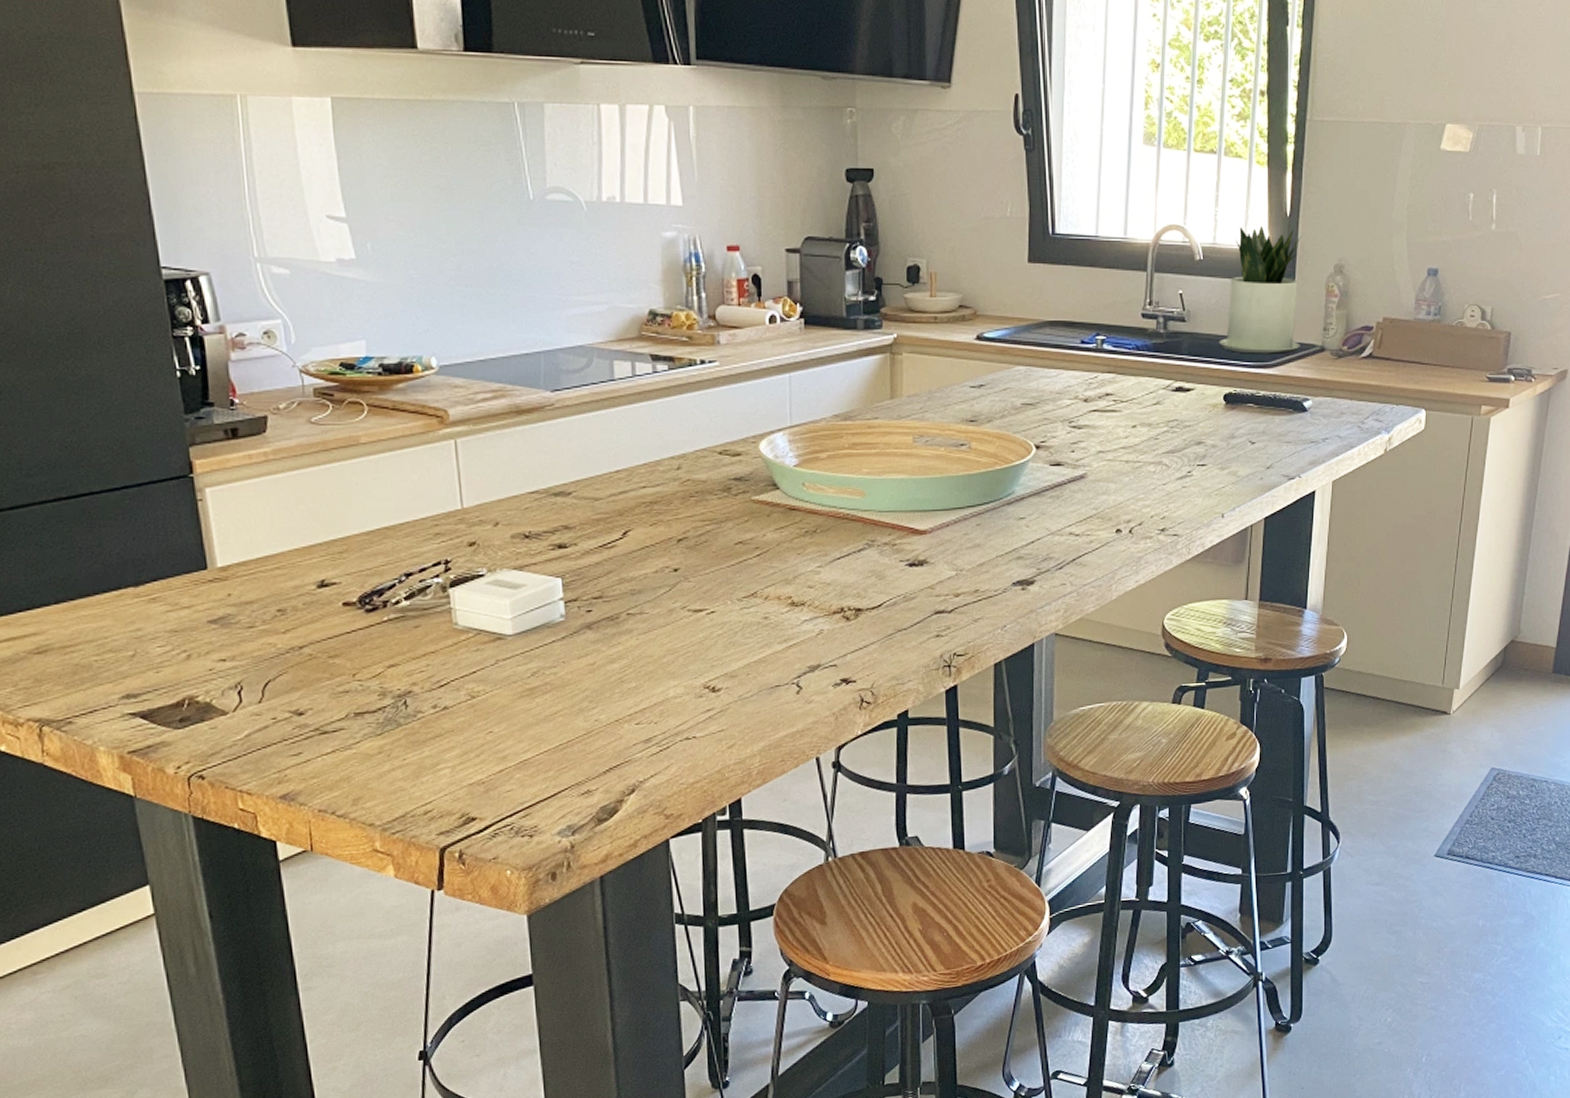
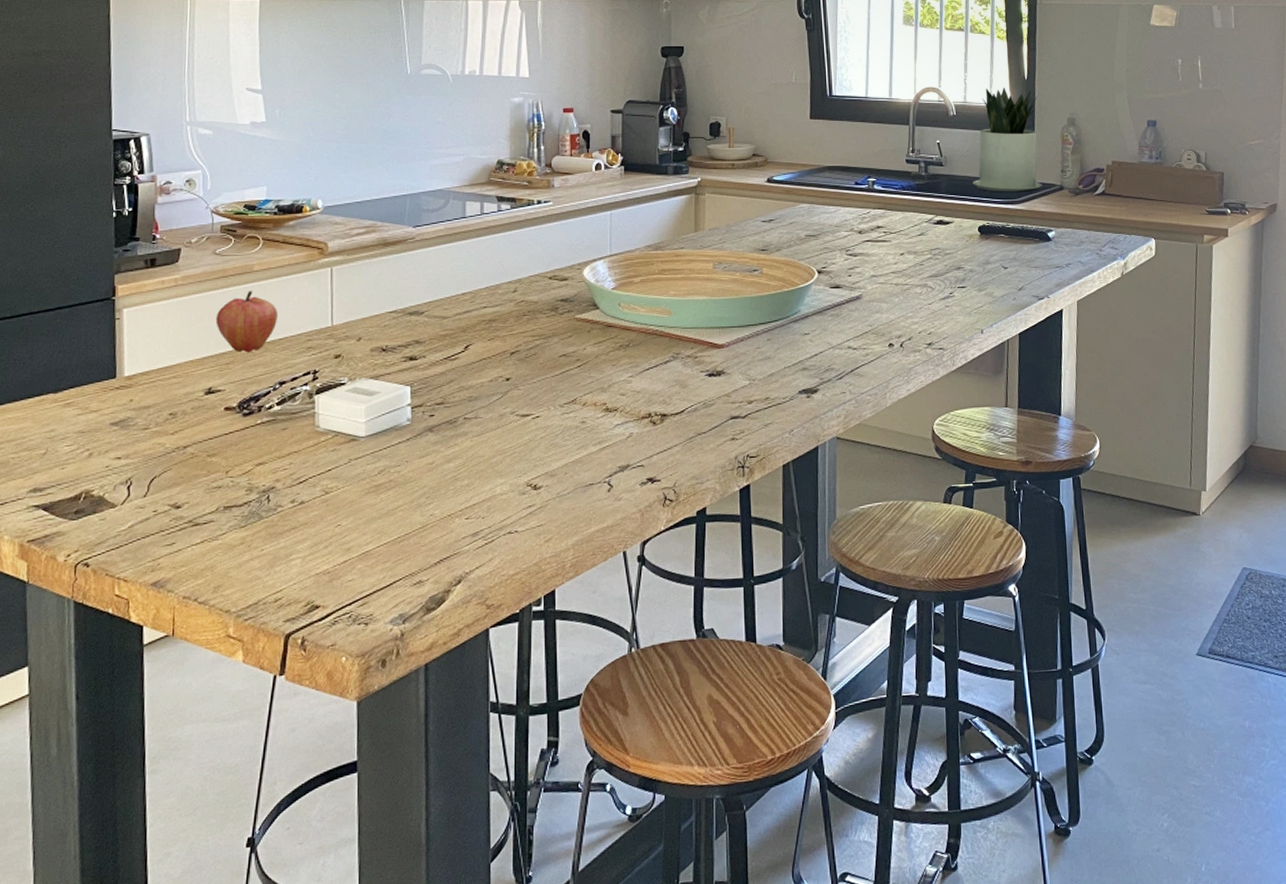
fruit: none [320,467,395,540] -> present [215,291,277,353]

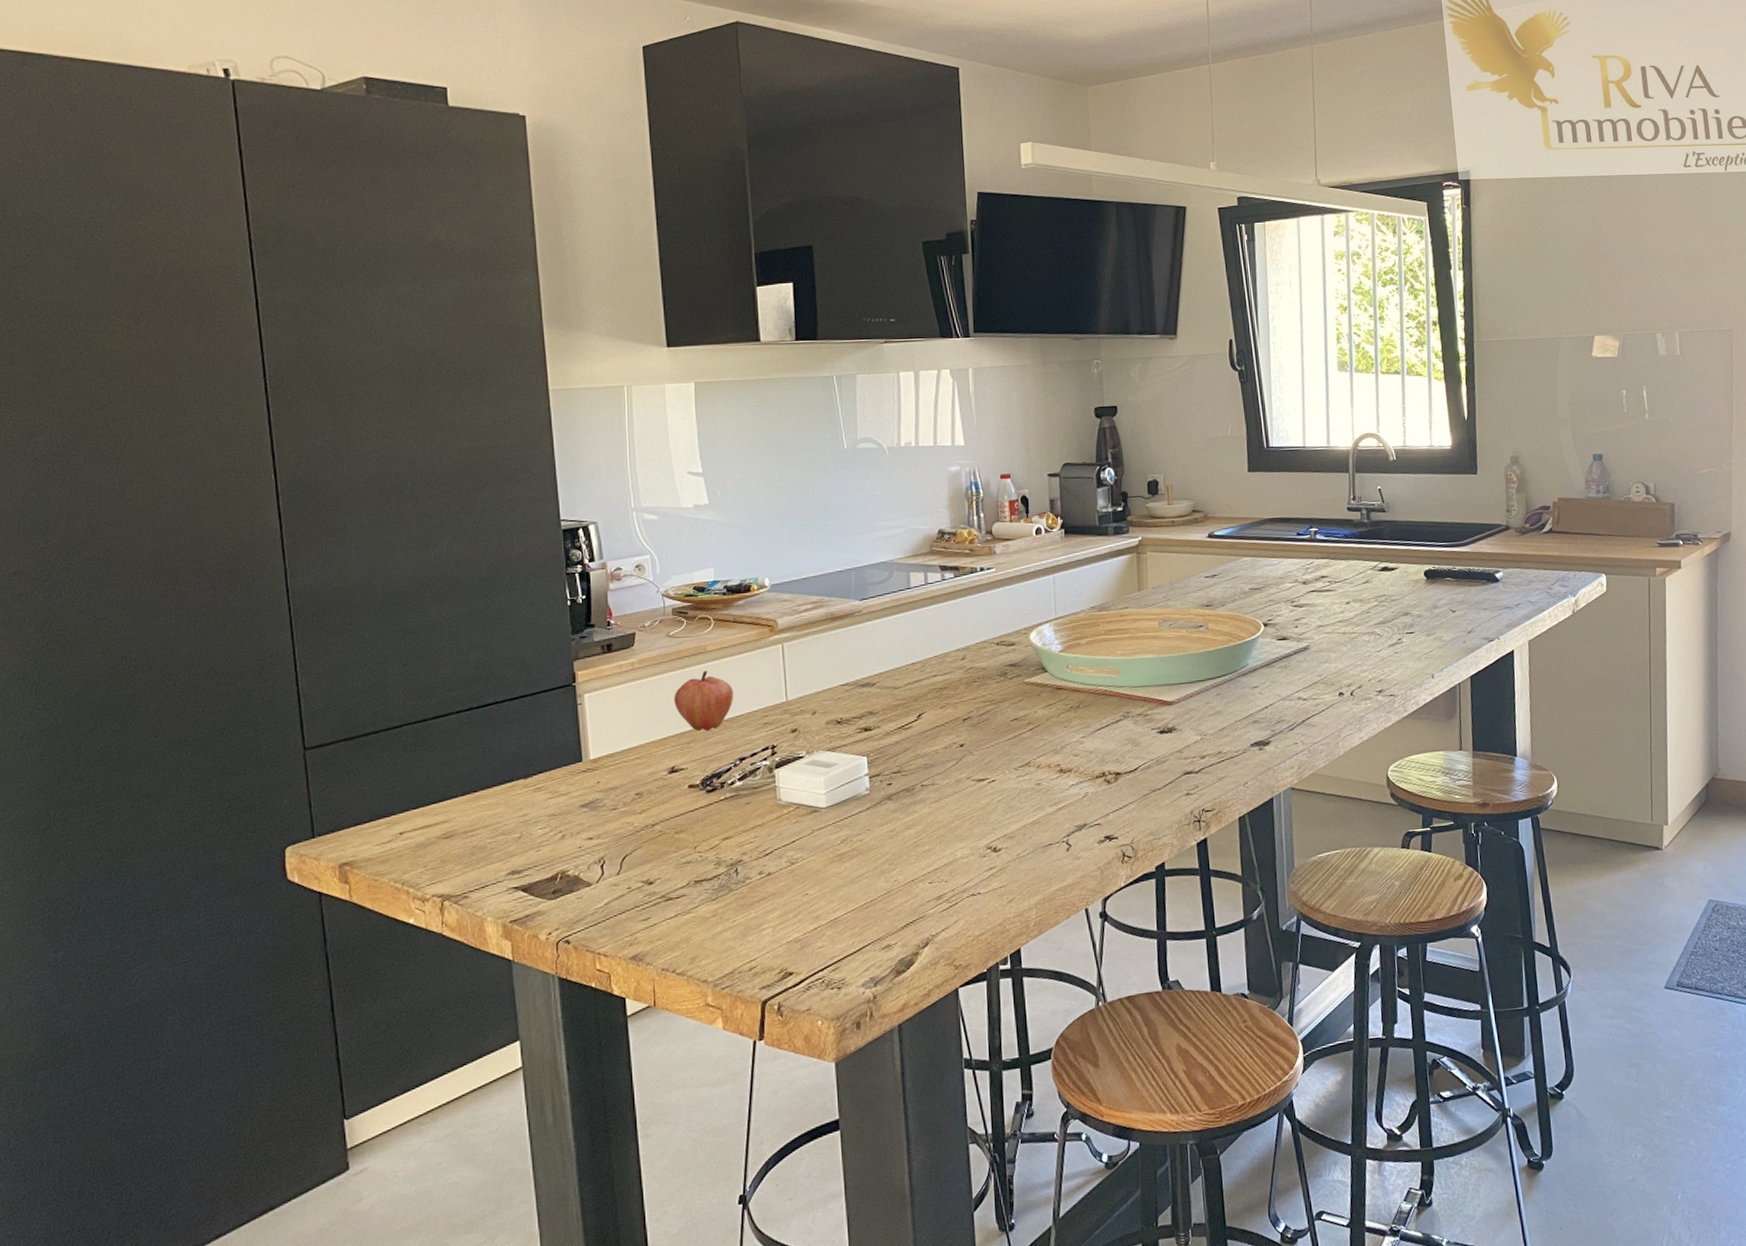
planter: present [972,88,1042,193] -> none [1416,428,1488,536]

